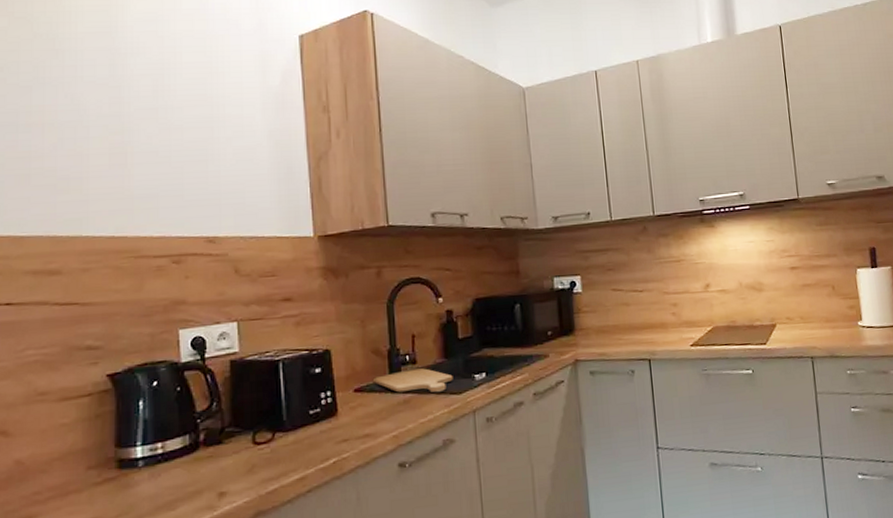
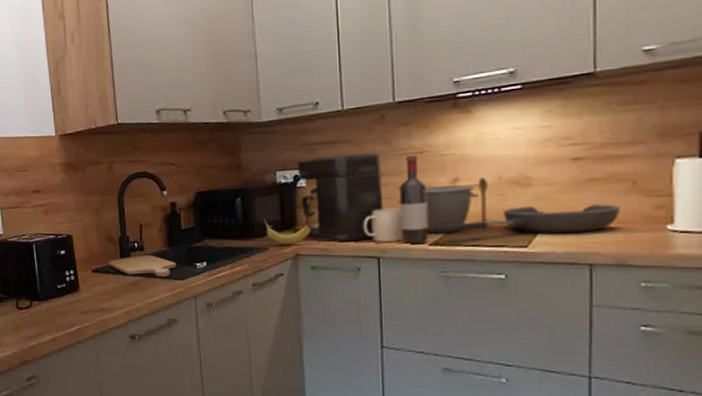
fruit: none [543,325,588,351] -> present [264,219,311,245]
coffee maker: none [570,260,651,348] -> present [292,152,384,244]
mug: none [634,312,669,345] -> present [363,208,402,242]
wine bottle: none [662,263,690,346] -> present [399,154,429,245]
cooking pot: none [662,284,735,334] -> present [398,178,489,233]
frying pan: none [693,305,827,335] -> present [434,203,620,234]

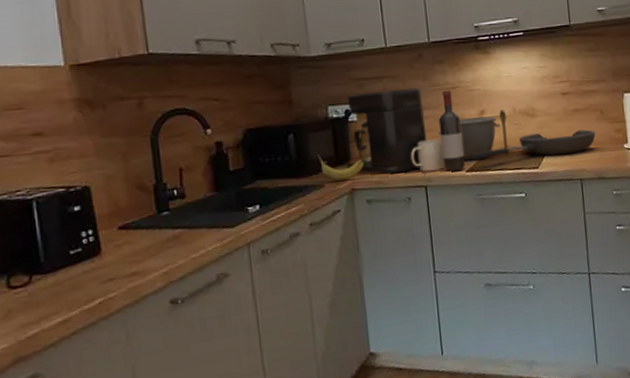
chopping board: present [108,255,177,278] -> none [139,202,225,229]

